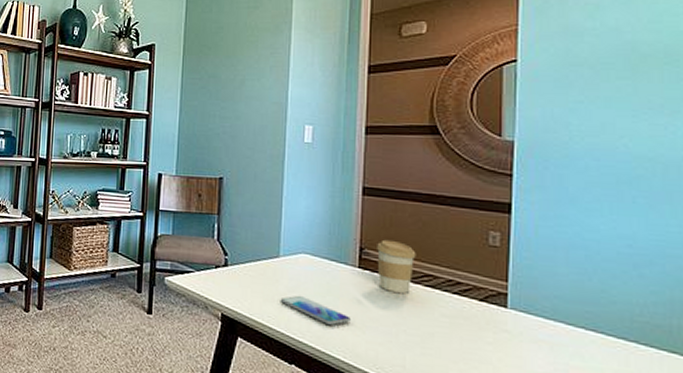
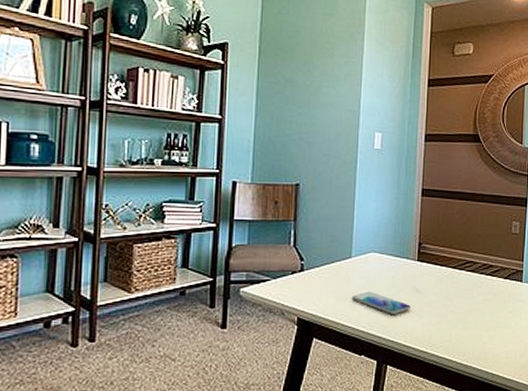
coffee cup: present [377,239,416,293] -> none [432,234,462,279]

